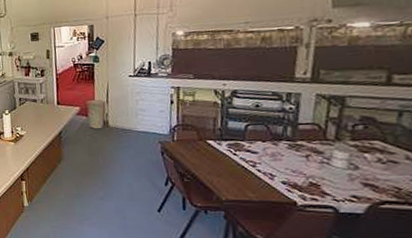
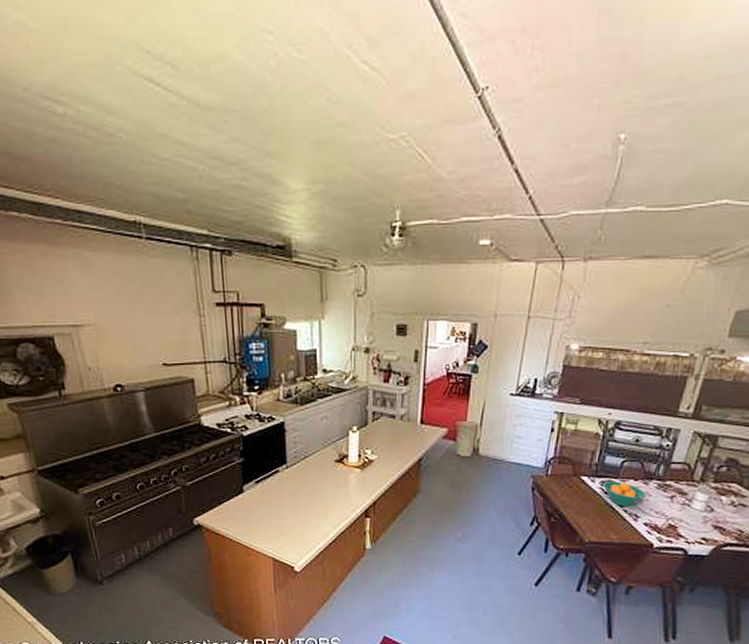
fruit bowl: none [230,143,279,166] -> present [603,482,647,506]

